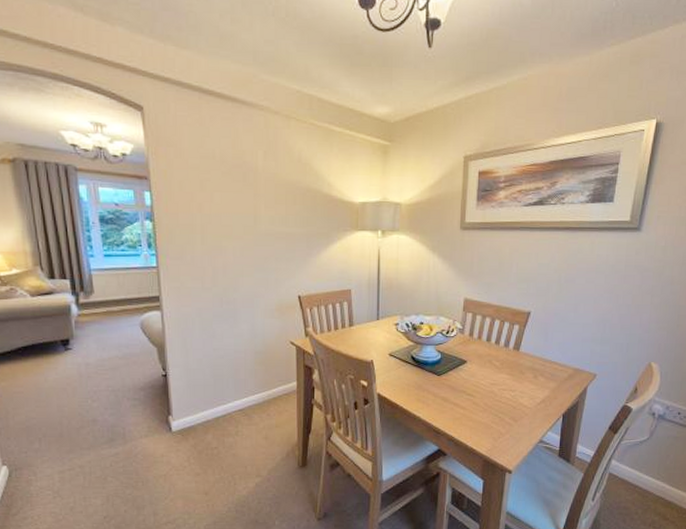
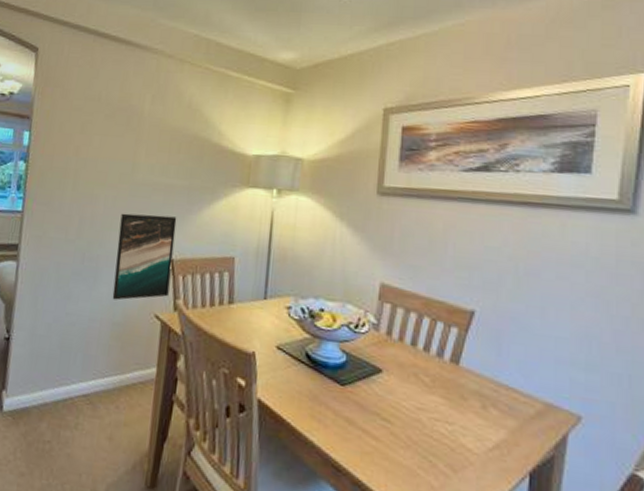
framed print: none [250,260,300,334] -> present [112,213,177,300]

